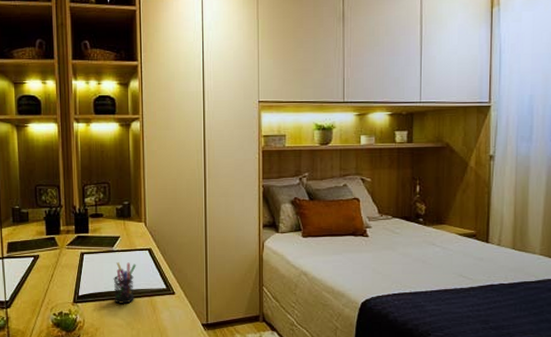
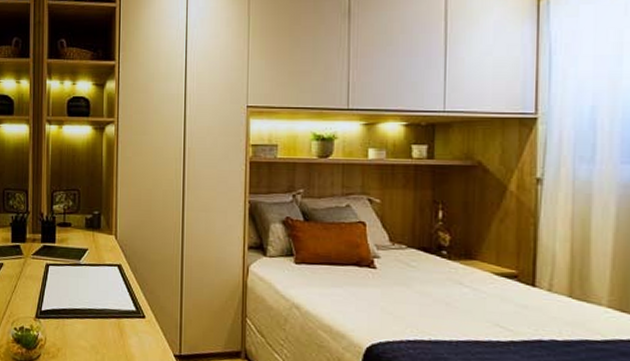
pen holder: present [113,262,137,304] -> none [78,277,105,324]

